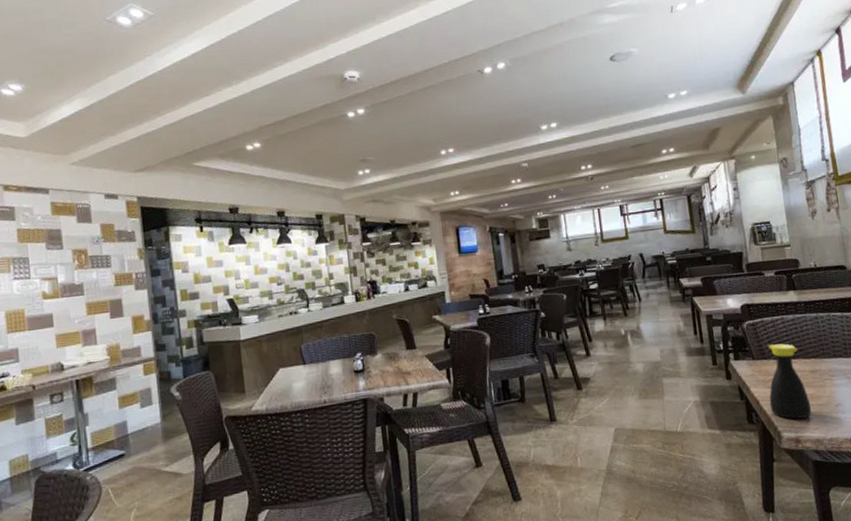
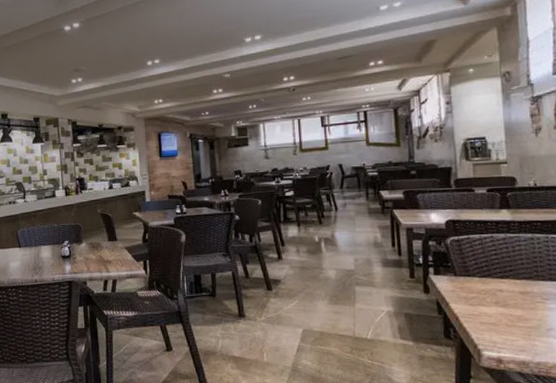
bottle: present [768,343,812,419] -> none [470,262,519,339]

